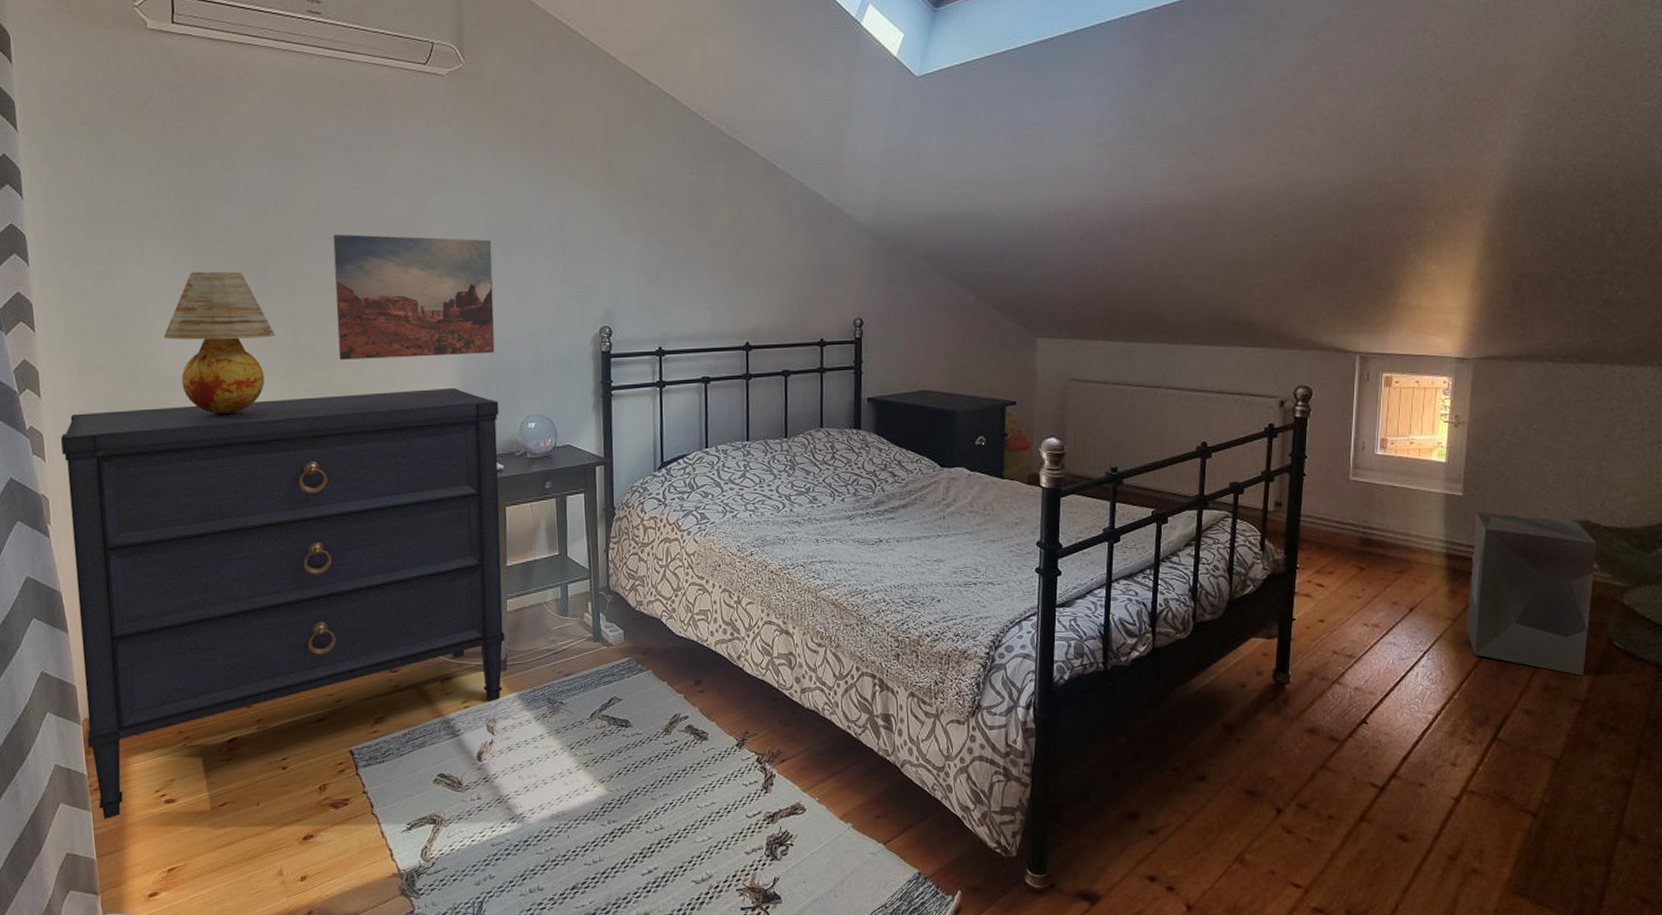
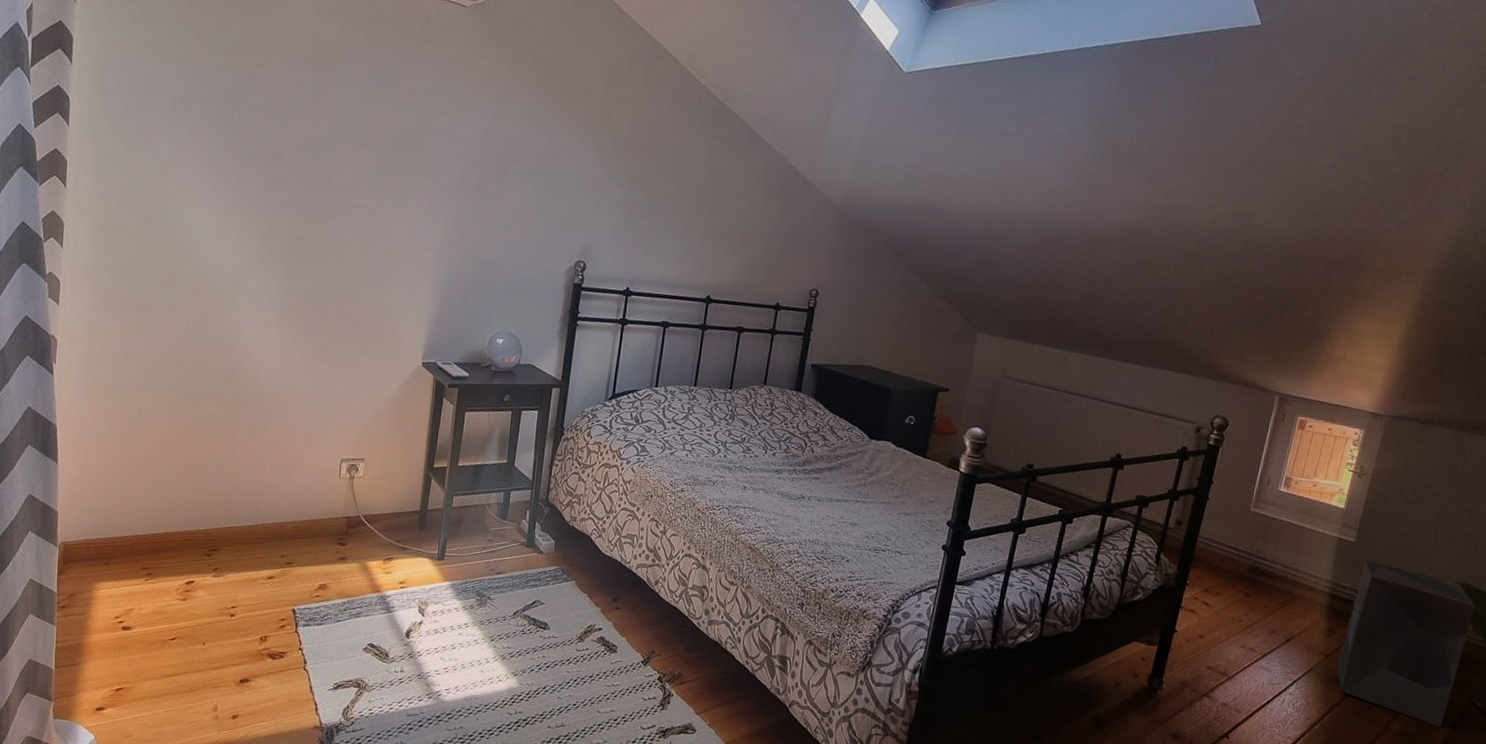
dresser: present [61,388,505,820] -> none [61,266,473,636]
table lamp: present [163,271,276,415] -> none [179,153,281,289]
wall art: present [333,234,495,360] -> none [335,138,489,270]

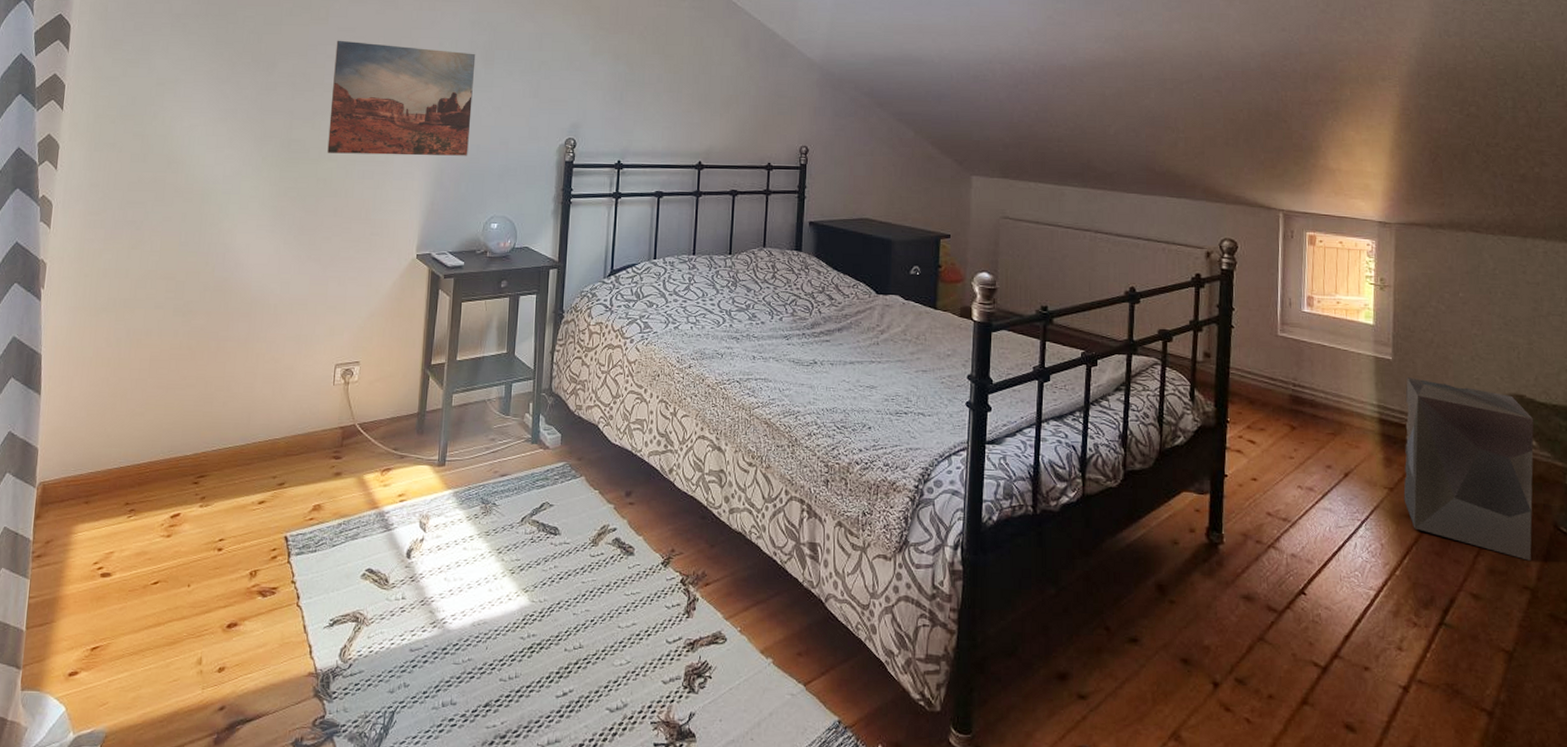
wall art: none [335,138,489,270] -> present [327,40,476,156]

